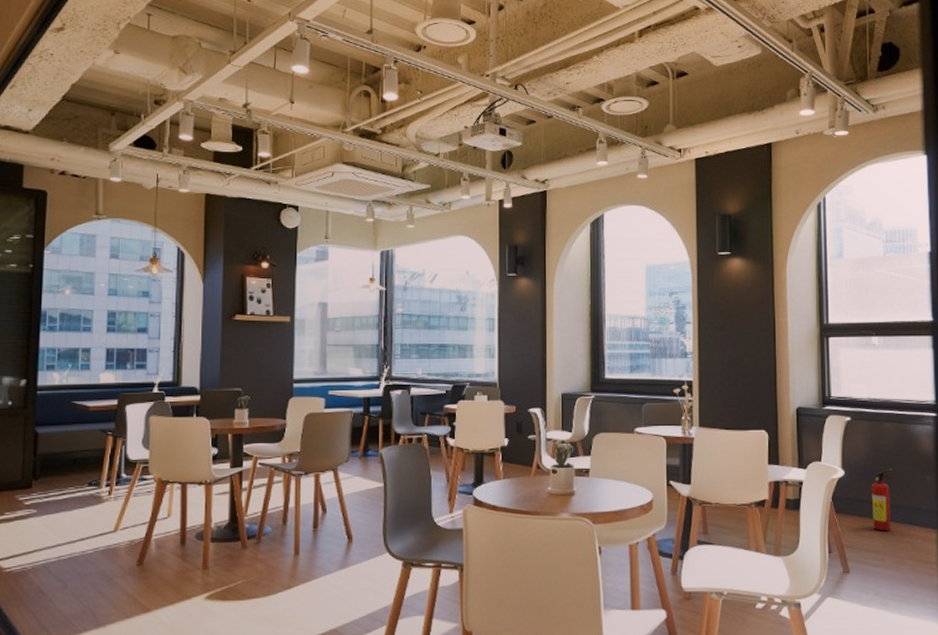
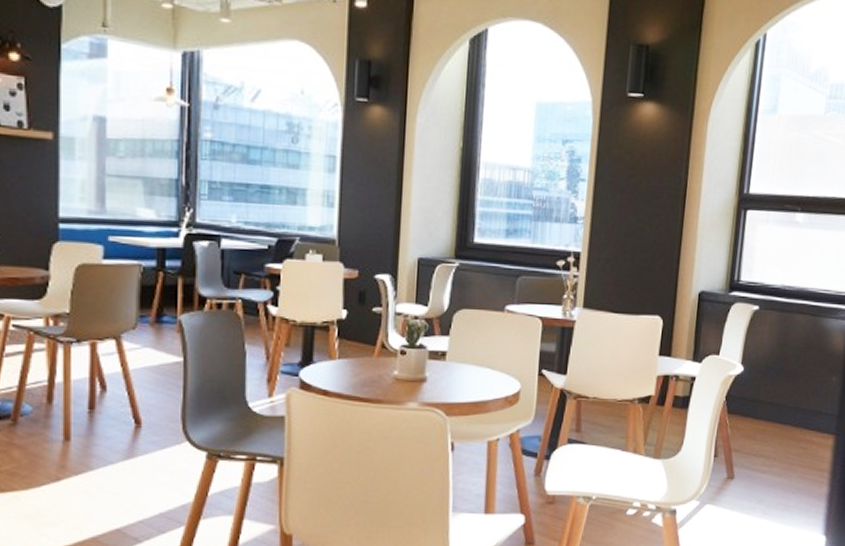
fire extinguisher: present [871,468,895,532] -> none [766,366,797,436]

